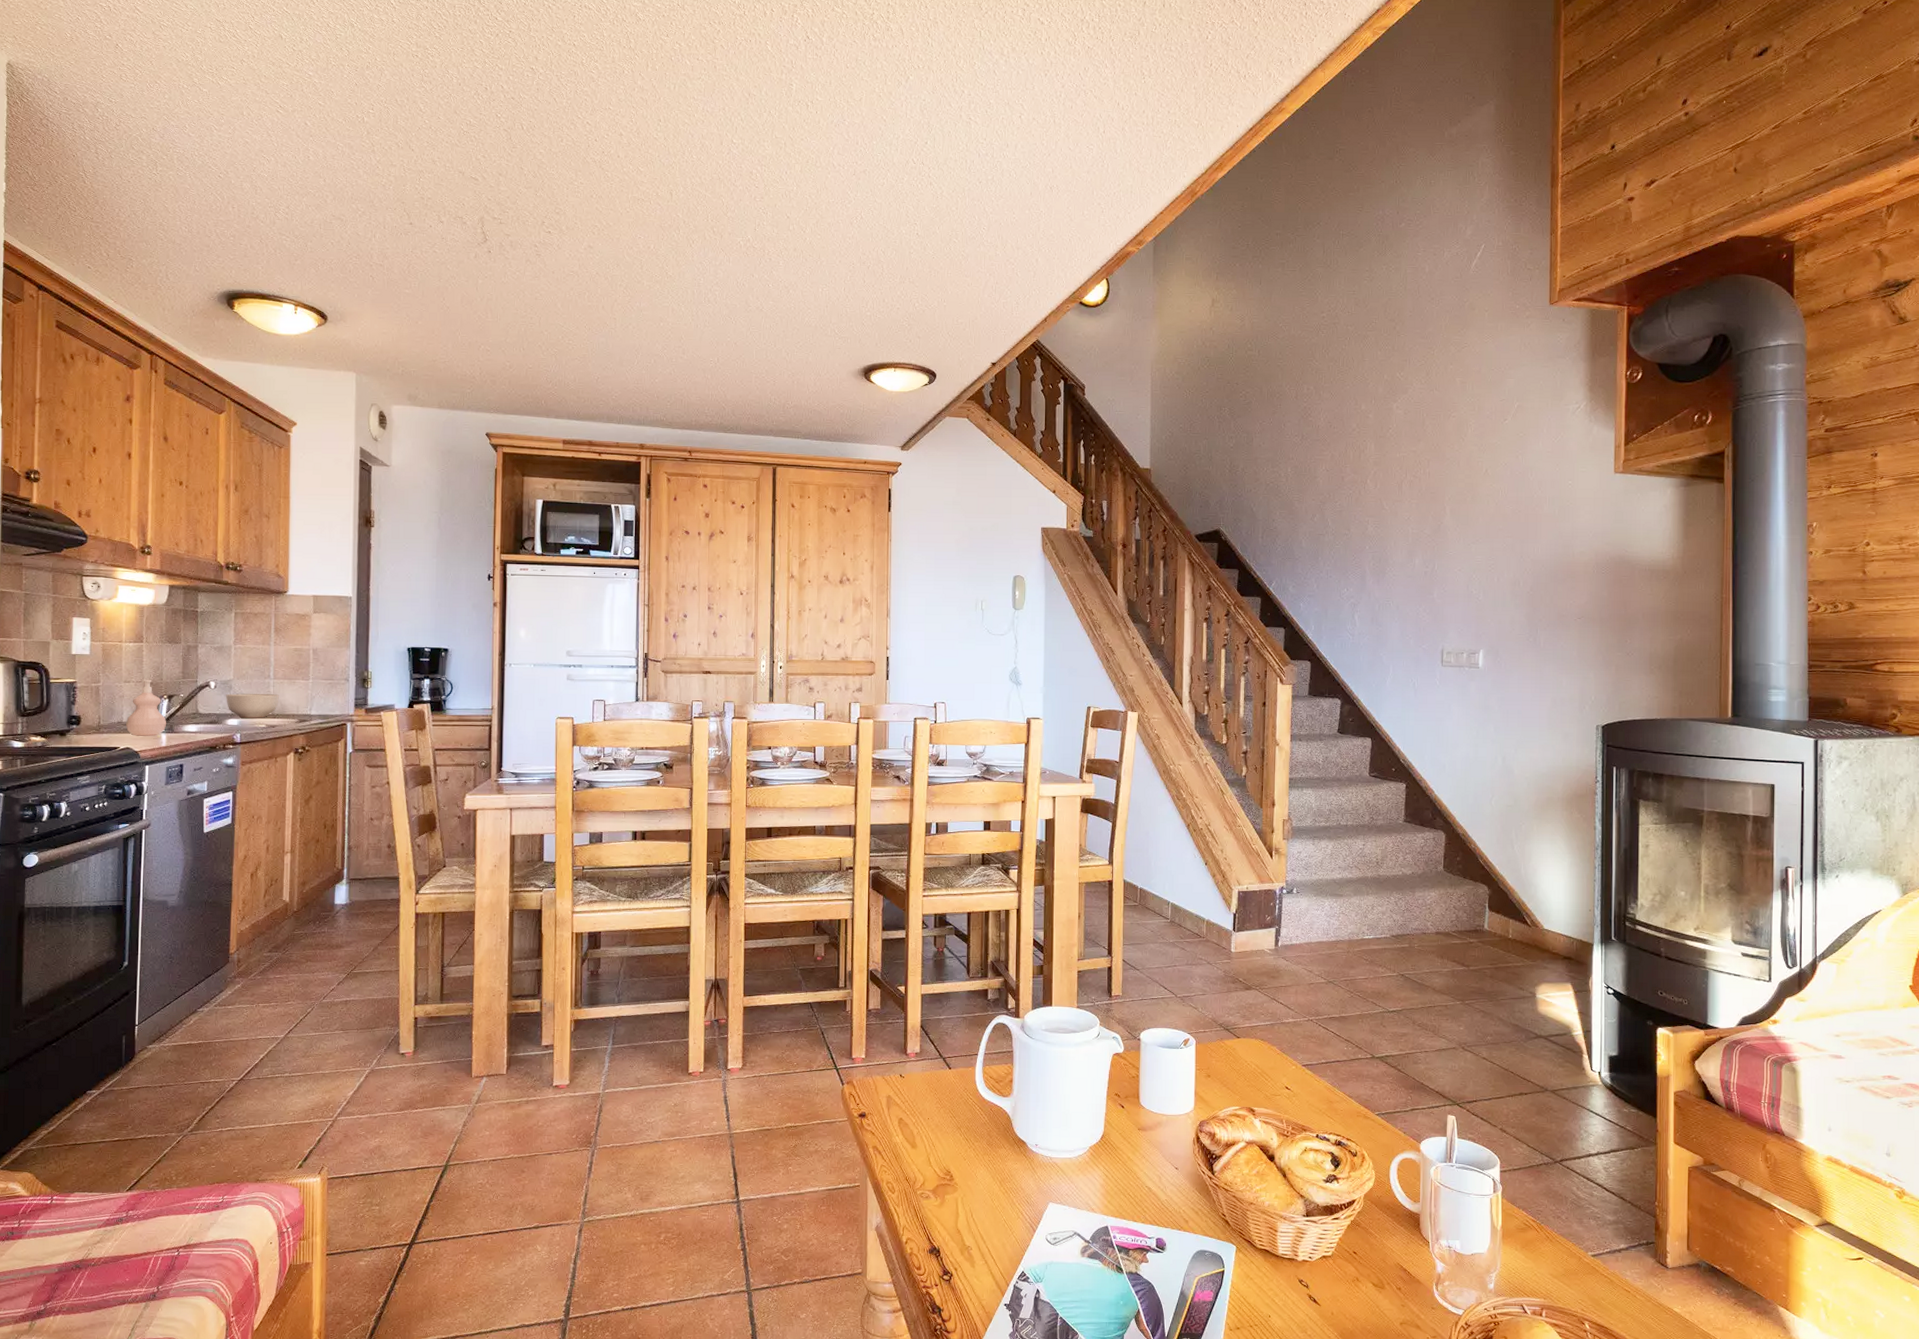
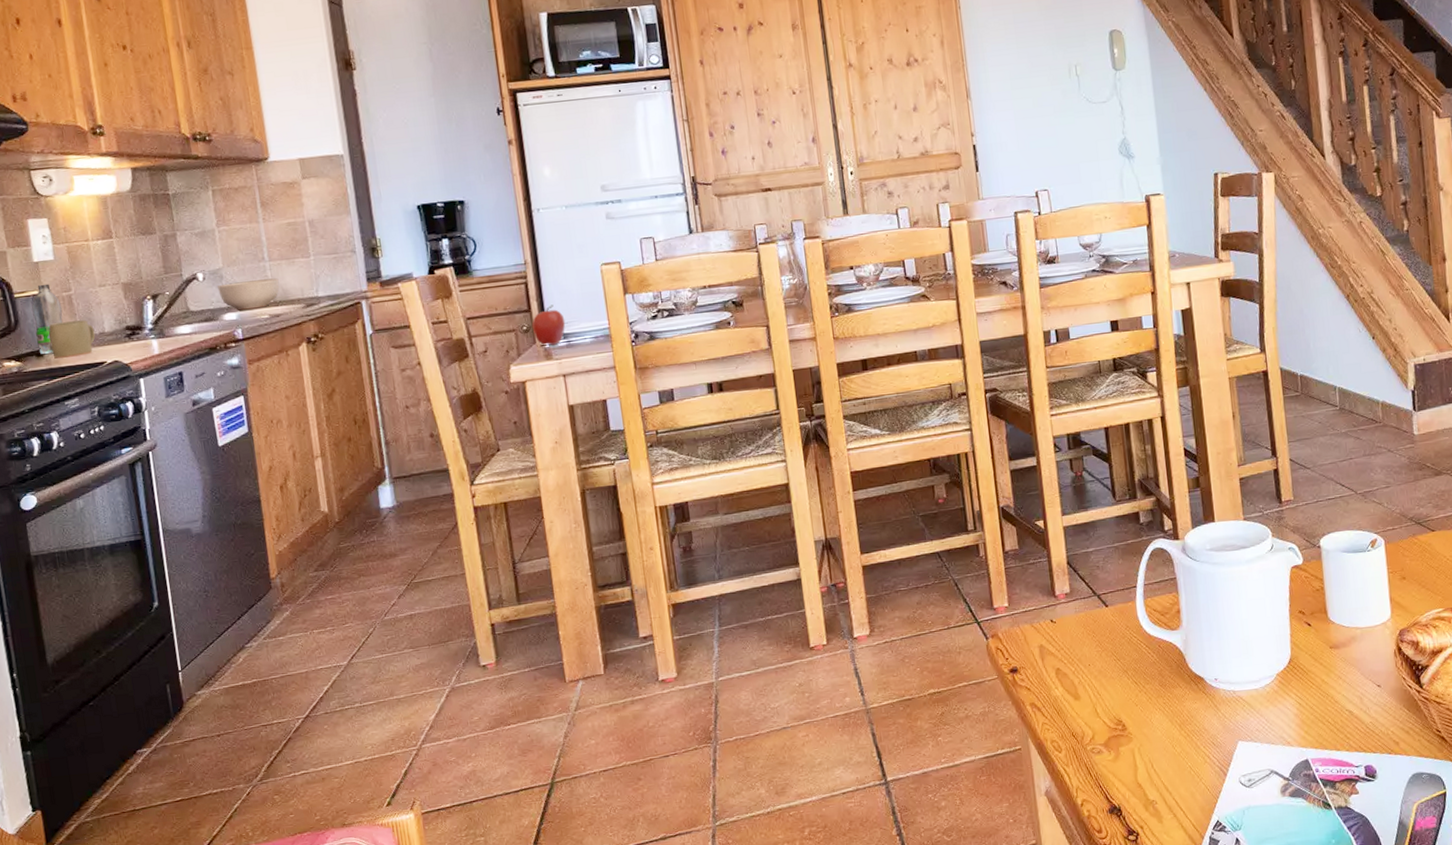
bottle: none [63,674,90,736] -> present [32,283,63,356]
mug: none [73,709,114,740] -> present [48,320,96,359]
soap bottle: present [125,679,167,736] -> none [108,279,156,347]
fruit: none [489,747,519,782] -> present [531,304,566,346]

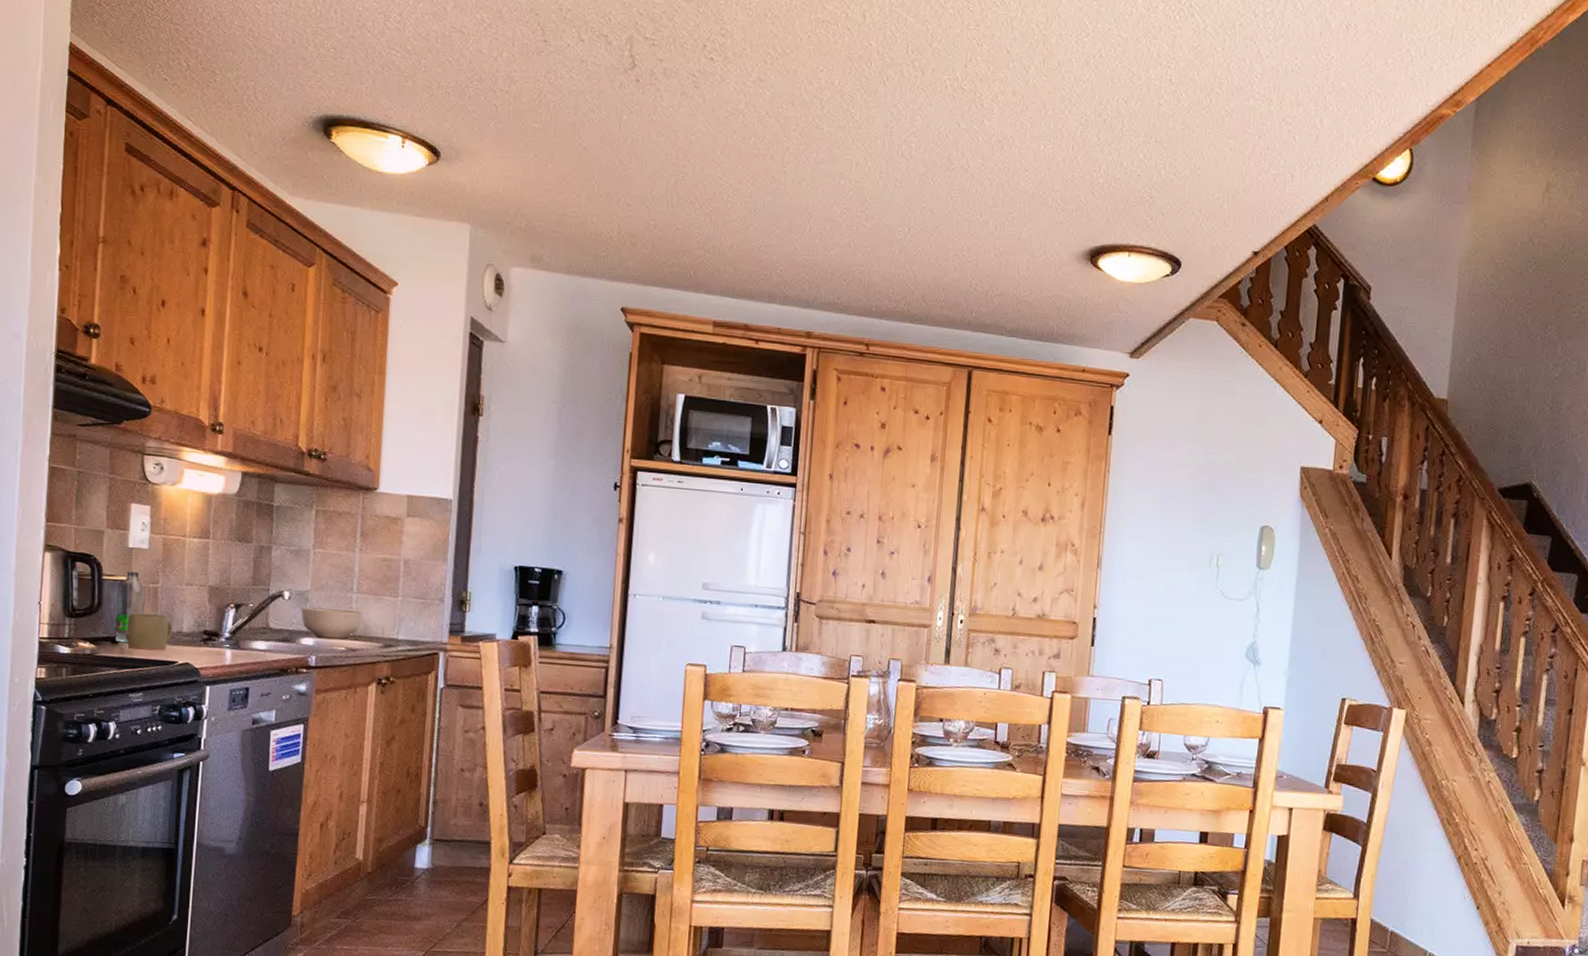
fruit: present [531,304,566,346] -> none [603,695,639,737]

